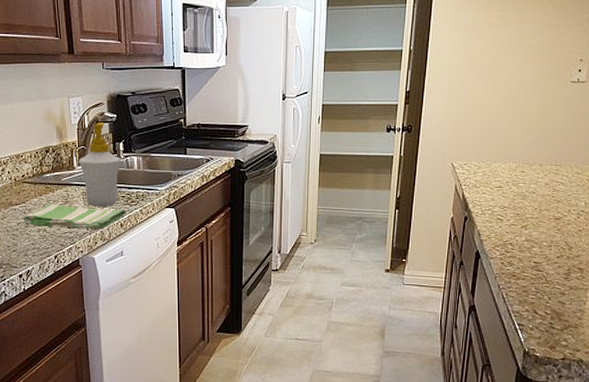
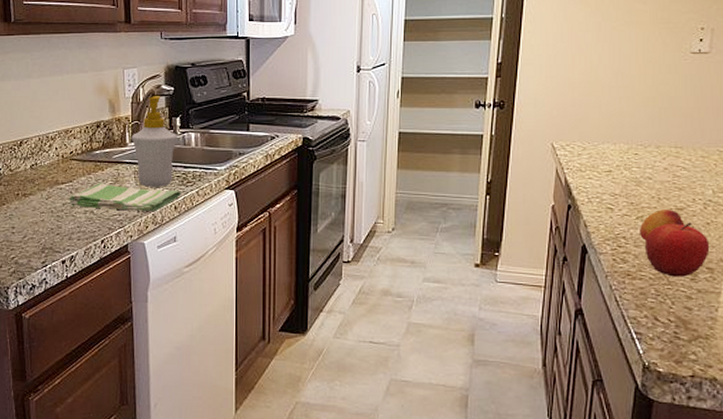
fruit: none [524,219,561,248] -> present [640,209,685,242]
fruit: none [527,230,581,277] -> present [644,222,710,277]

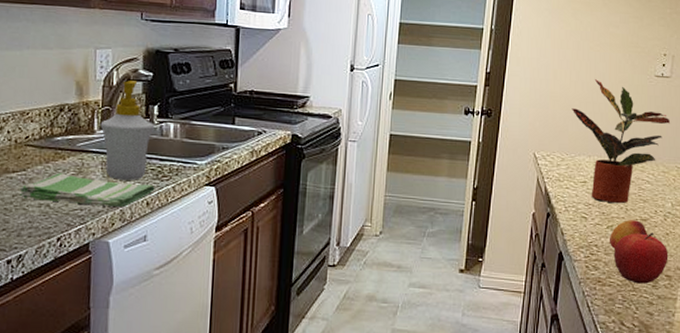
potted plant: none [593,61,709,193] -> present [571,79,670,204]

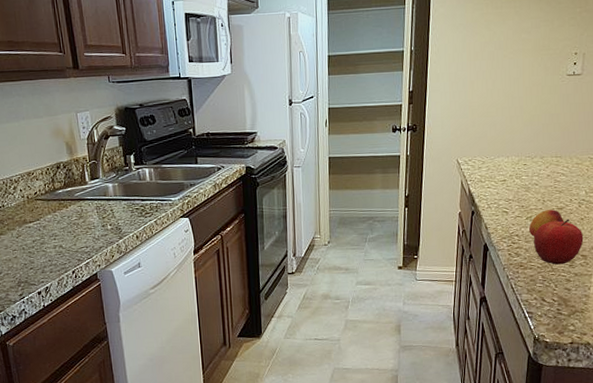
dish towel: present [20,173,155,208] -> none [38,219,141,243]
soap bottle: present [100,80,155,180] -> none [90,136,134,220]
potted plant: present [571,79,670,204] -> none [489,85,582,197]

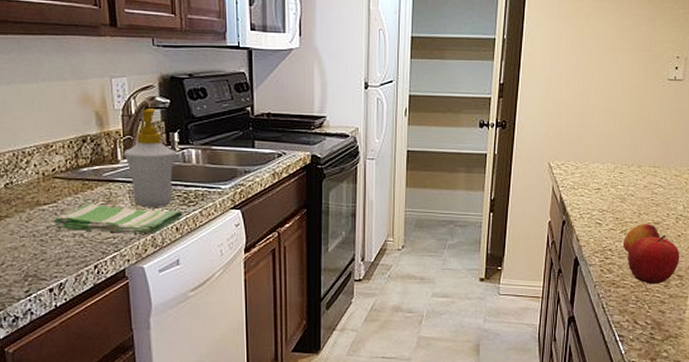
dish towel: none [38,219,141,243] -> present [54,203,183,234]
soap bottle: none [90,136,134,220] -> present [123,109,177,207]

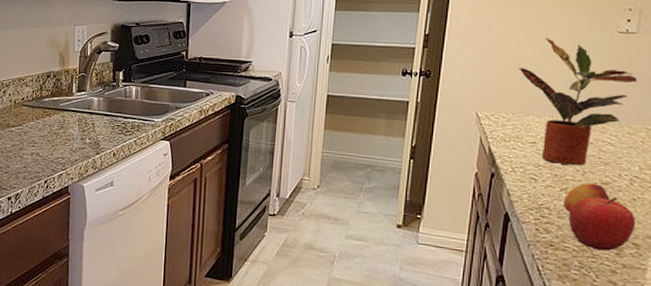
dish towel: present [54,203,183,234] -> none [18,128,120,158]
soap bottle: present [123,109,177,207] -> none [77,51,120,135]
potted plant: none [585,86,682,209] -> present [518,38,637,166]

